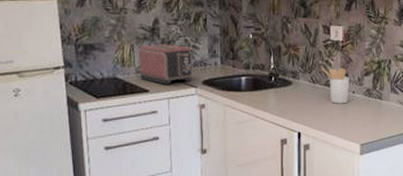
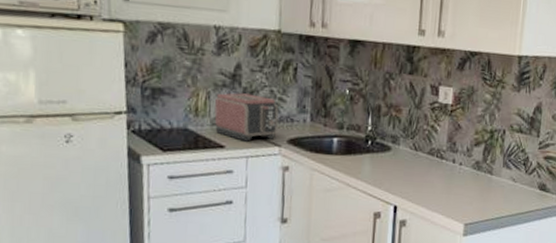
utensil holder: present [321,67,350,104] -> none [425,132,458,177]

